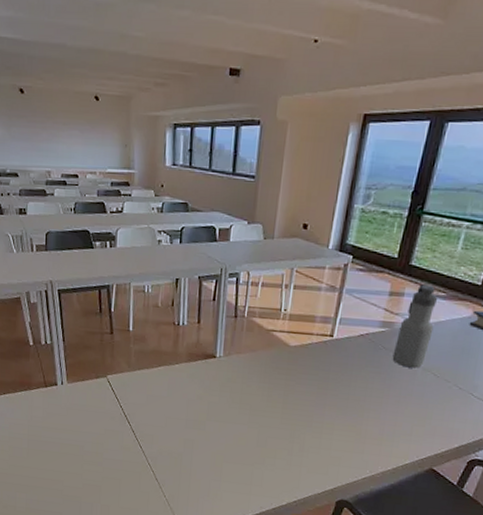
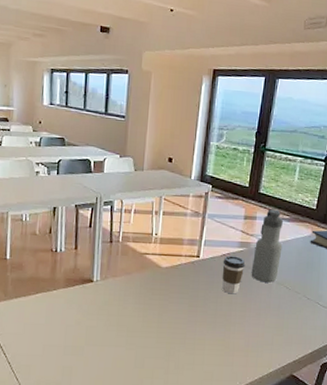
coffee cup: none [357,336,387,379] -> present [222,255,246,294]

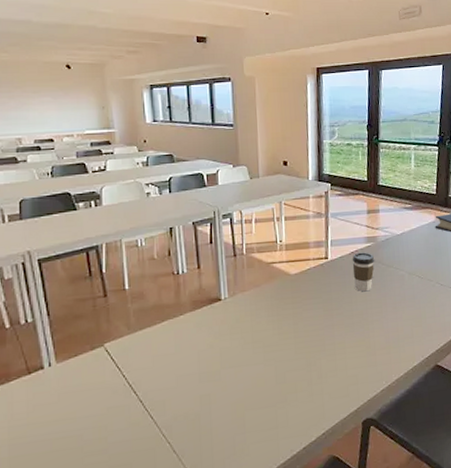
water bottle: present [251,209,284,283] -> none [381,199,409,275]

